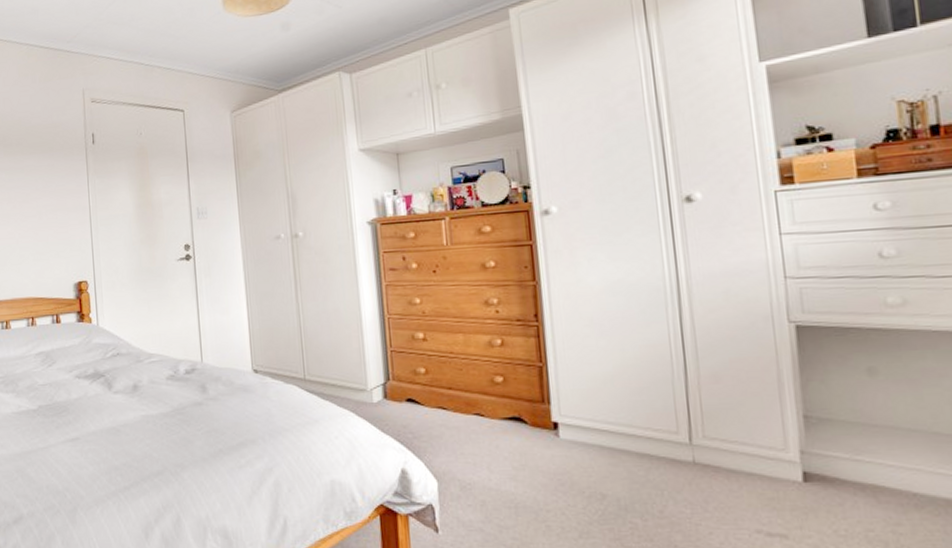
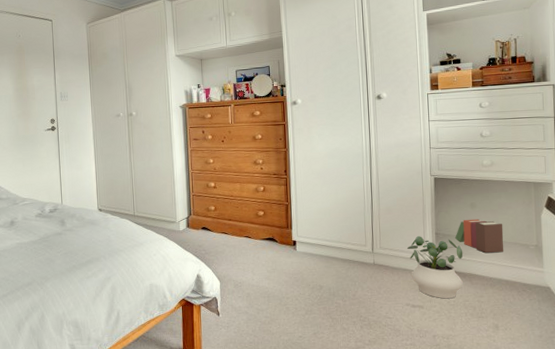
potted plant: none [753,420,863,525] -> present [407,236,464,299]
books: none [841,393,937,452] -> present [455,219,504,254]

